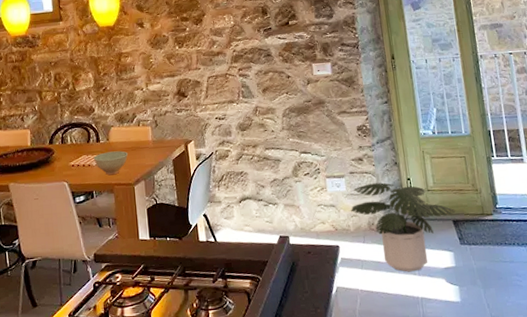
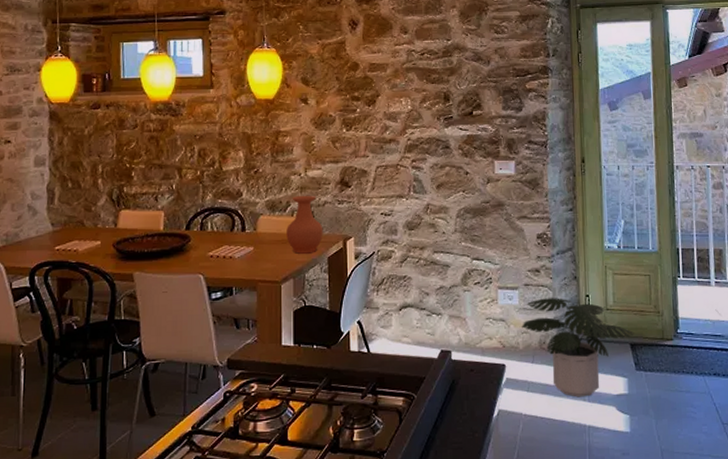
bowl: present [94,151,128,176] -> none [237,243,278,271]
vase: none [135,106,167,159] -> present [287,195,323,254]

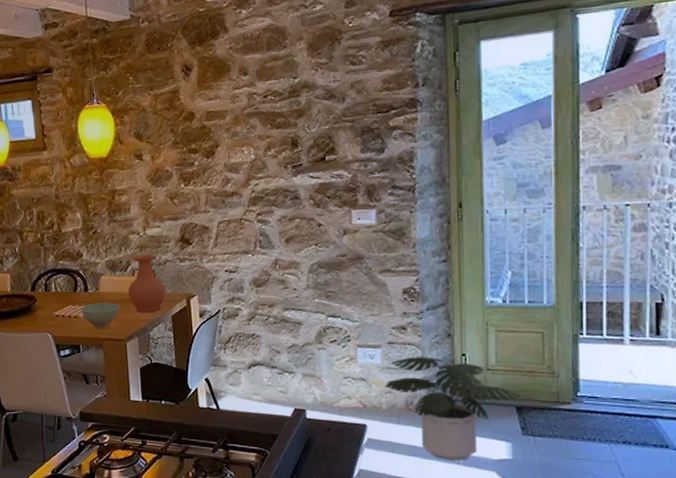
bowl: none [237,243,278,271] -> present [81,302,121,329]

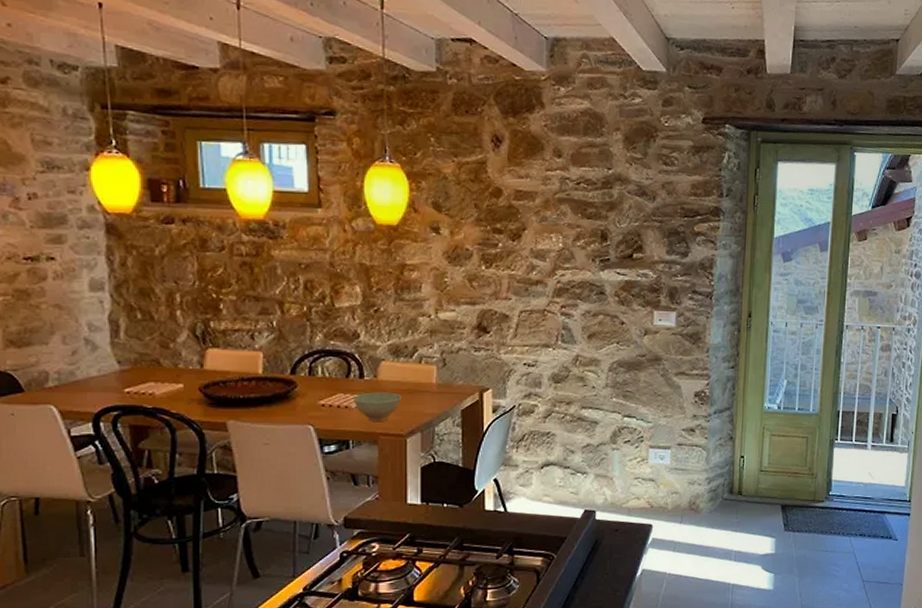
vase: present [128,253,166,313] -> none [413,339,456,405]
potted plant: present [385,357,521,461] -> none [672,458,786,557]

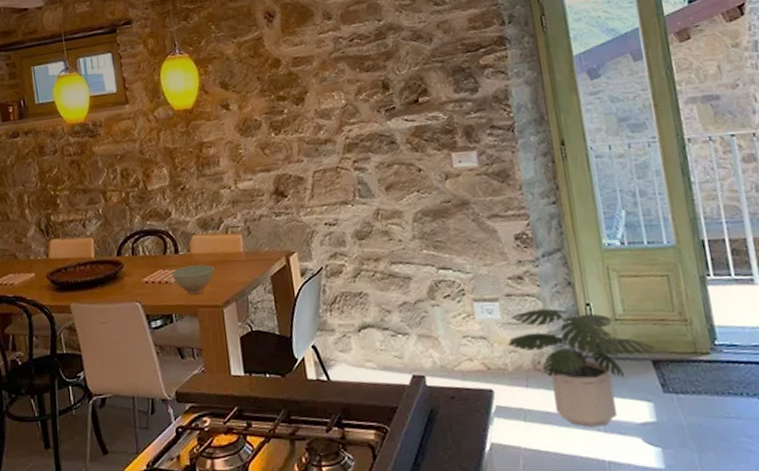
potted plant: none [672,458,786,557] -> present [508,308,656,427]

